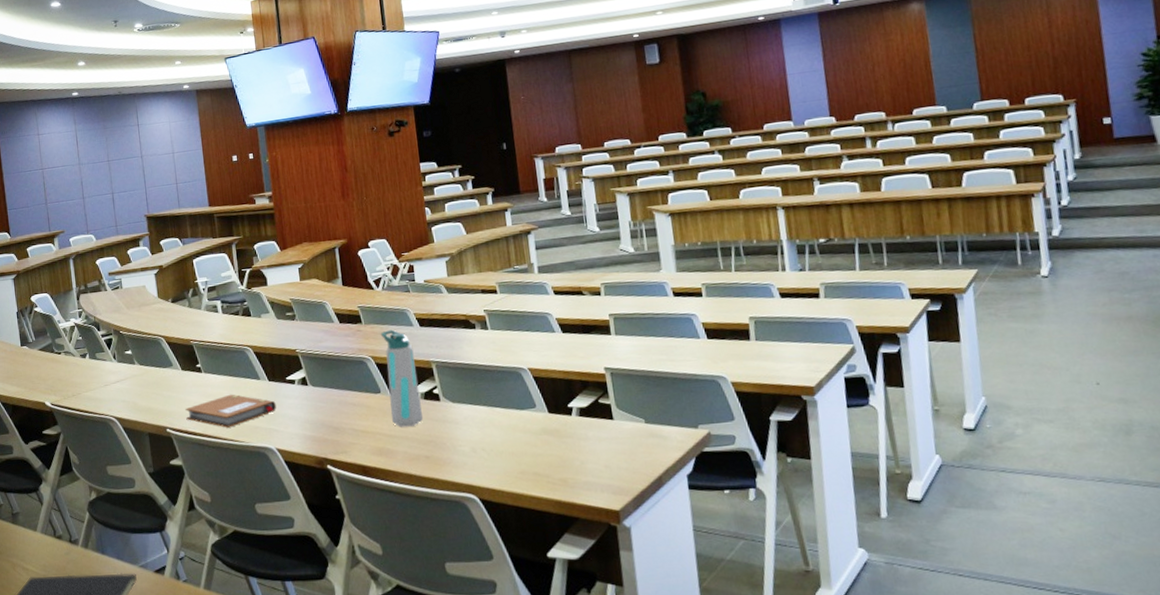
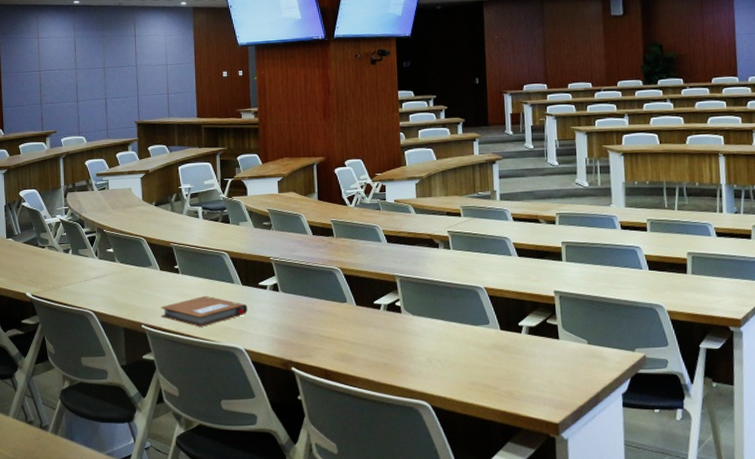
water bottle: present [380,329,424,427] -> none [350,244,385,336]

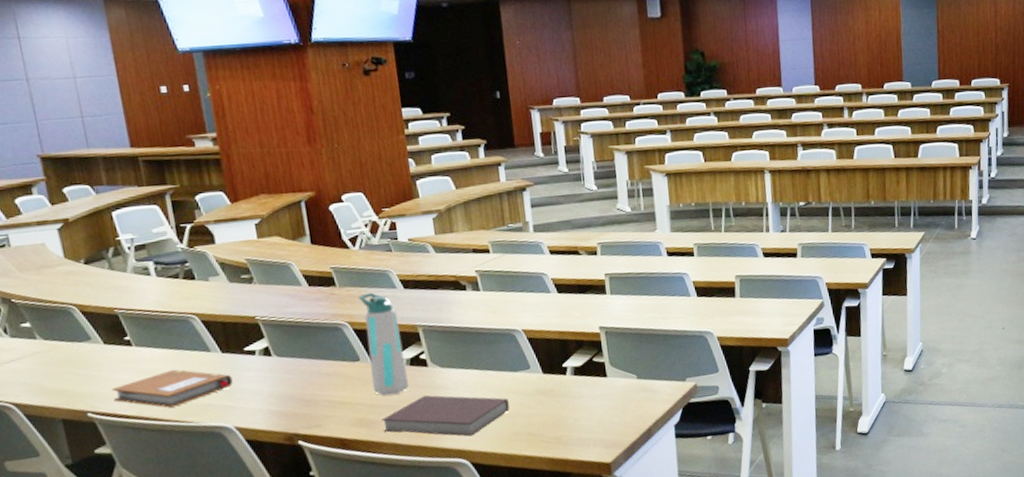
water bottle: none [350,244,385,336] -> present [358,292,410,396]
notebook: none [359,338,469,381] -> present [381,395,510,436]

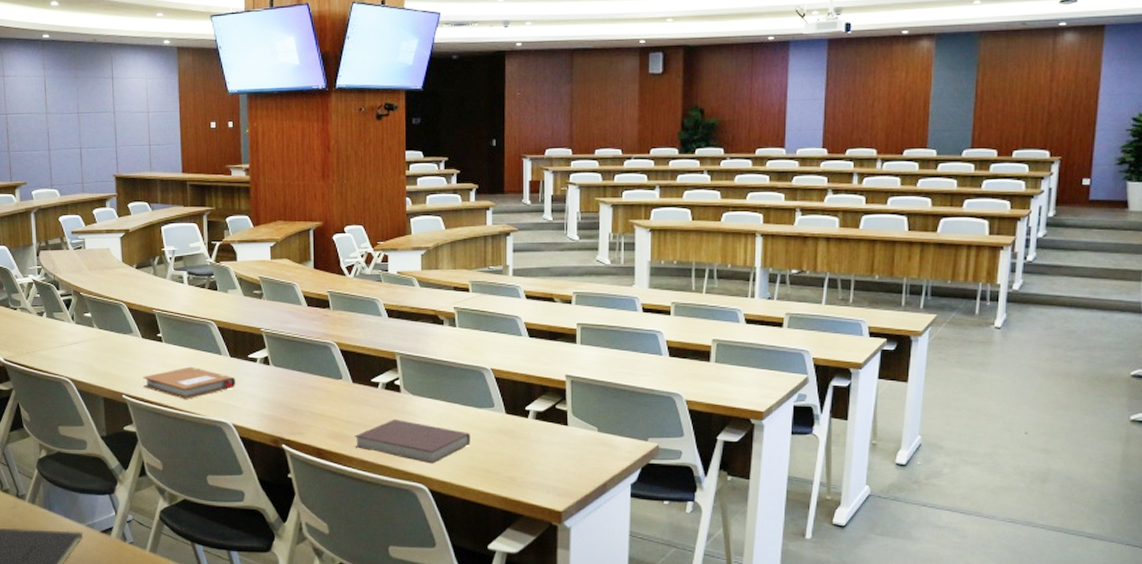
water bottle: present [358,292,410,396] -> none [347,318,383,414]

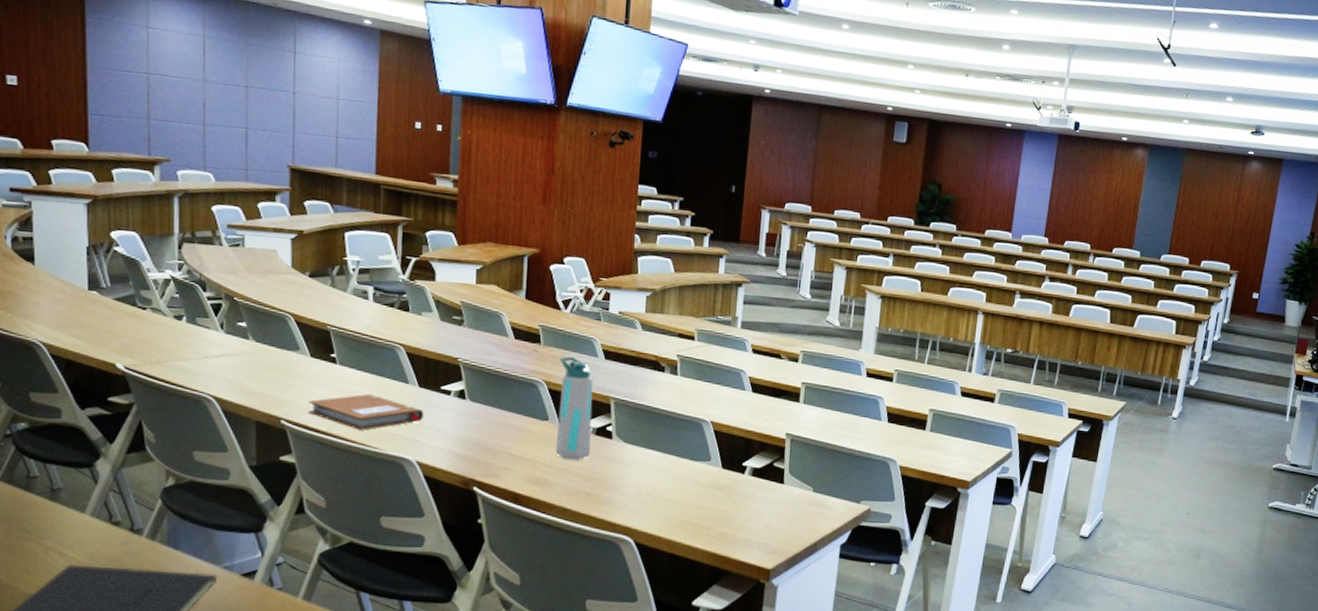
water bottle: none [347,318,383,414] -> present [555,356,593,460]
notebook: present [354,418,470,464] -> none [556,466,683,516]

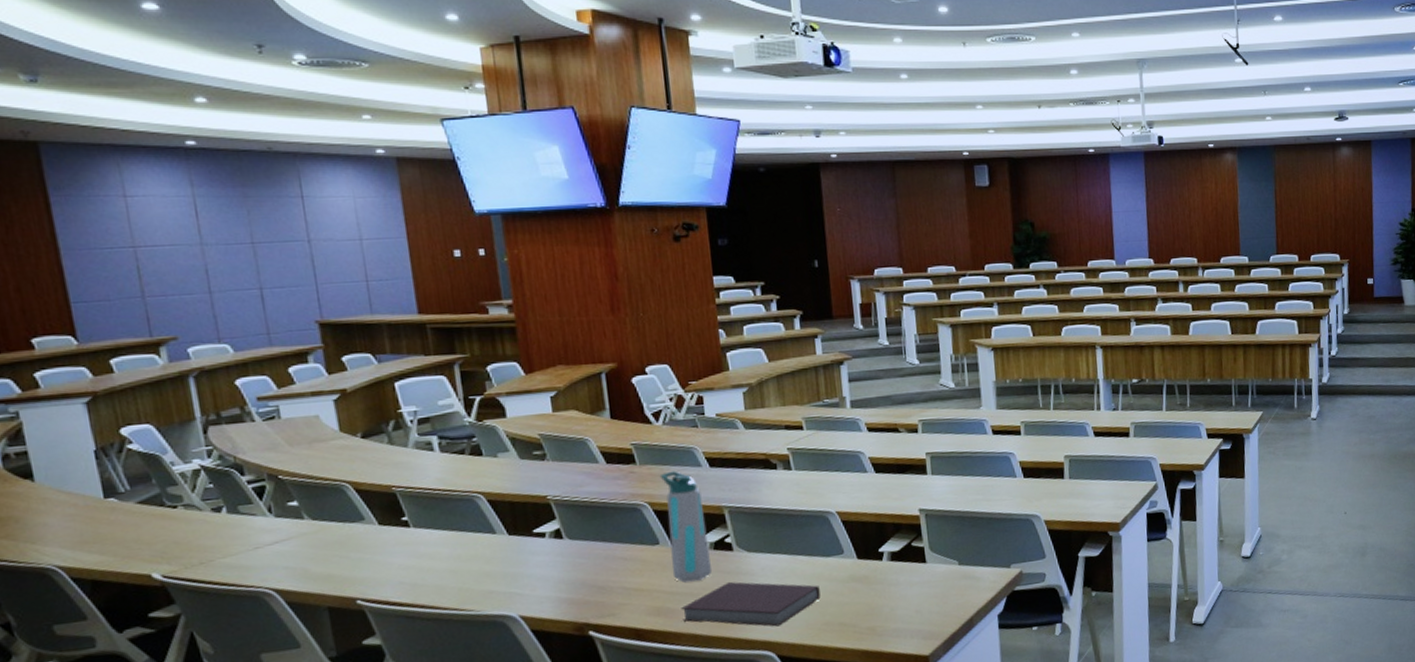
notebook: present [308,393,424,430] -> none [385,552,520,595]
notebook: none [556,466,683,516] -> present [681,581,821,627]

